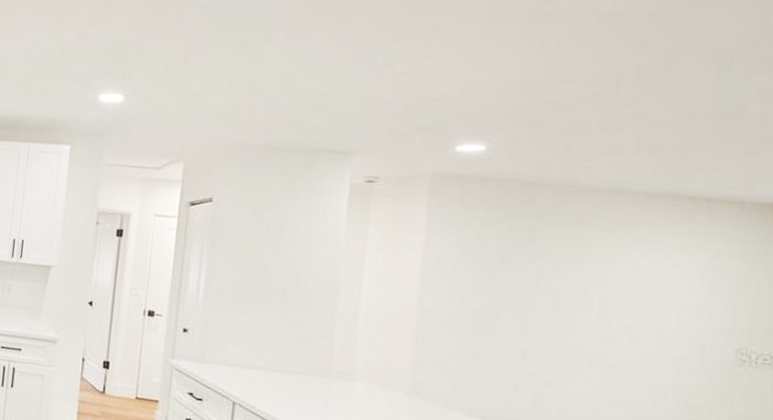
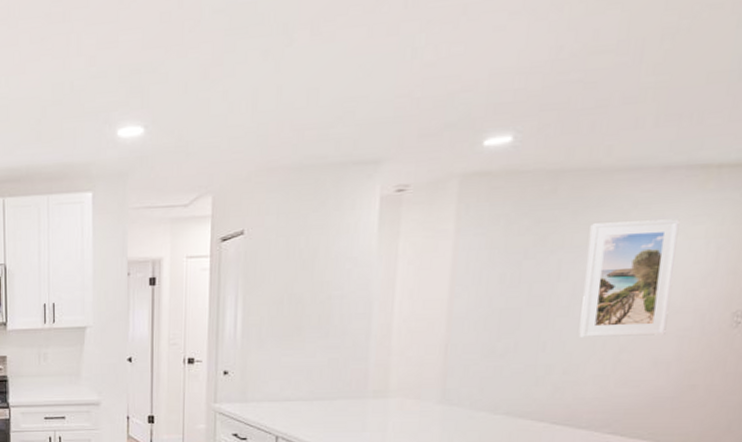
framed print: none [561,238,669,362] -> present [578,219,680,337]

